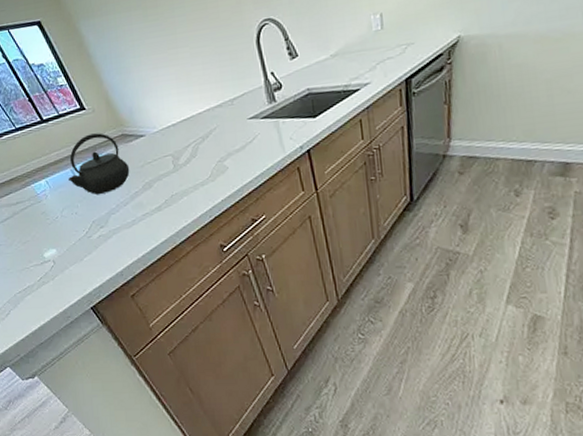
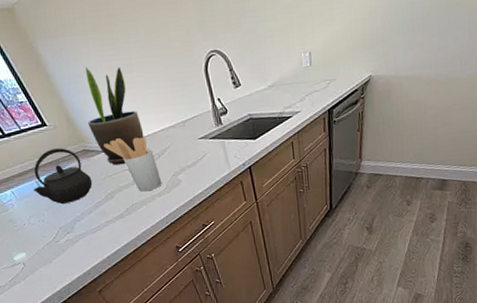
potted plant: none [127,42,188,151] -> present [84,66,144,165]
utensil holder: none [143,118,206,181] -> present [104,137,162,192]

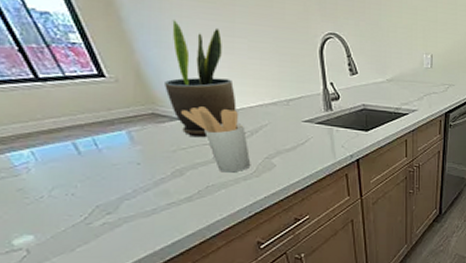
kettle: present [33,148,93,205] -> none [67,106,157,177]

